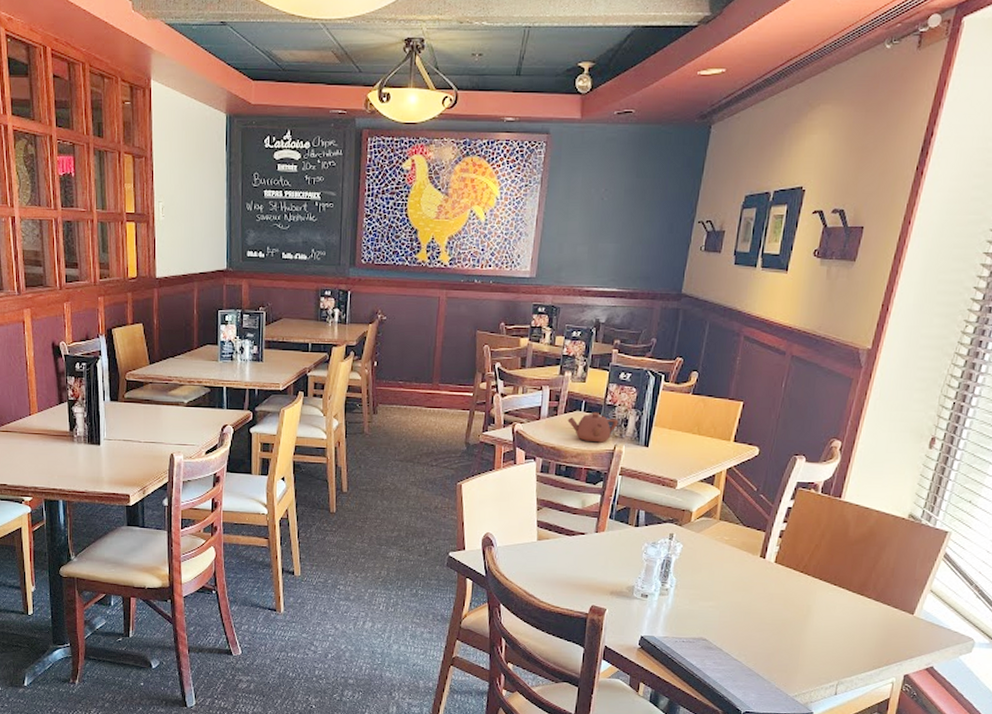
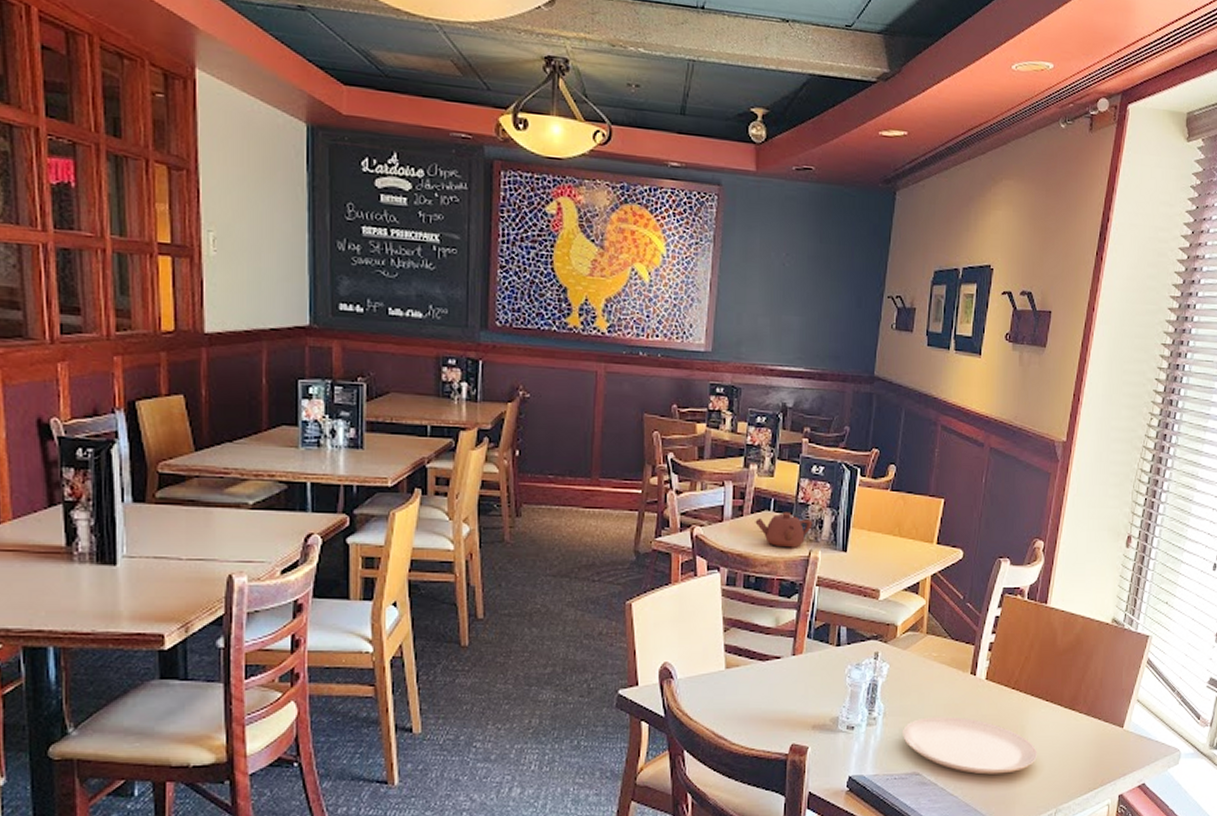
plate: none [692,592,823,646] -> present [903,716,1038,775]

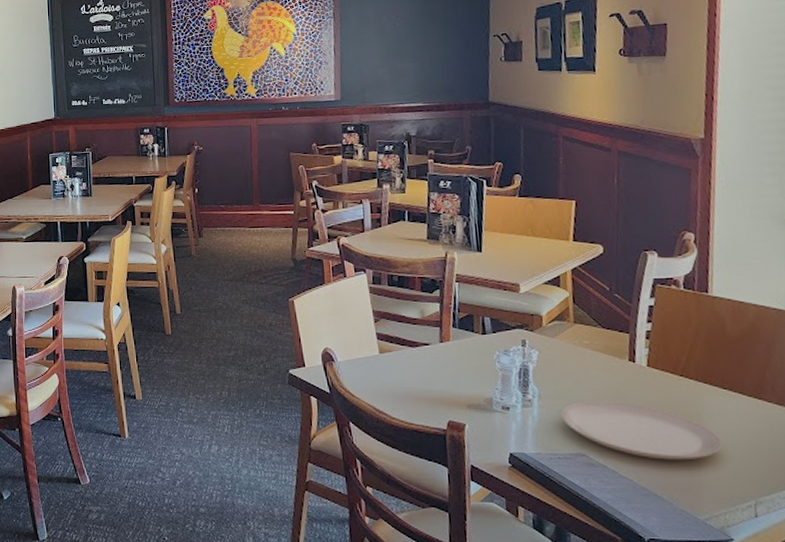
teapot: present [755,511,813,548] -> none [392,220,446,251]

